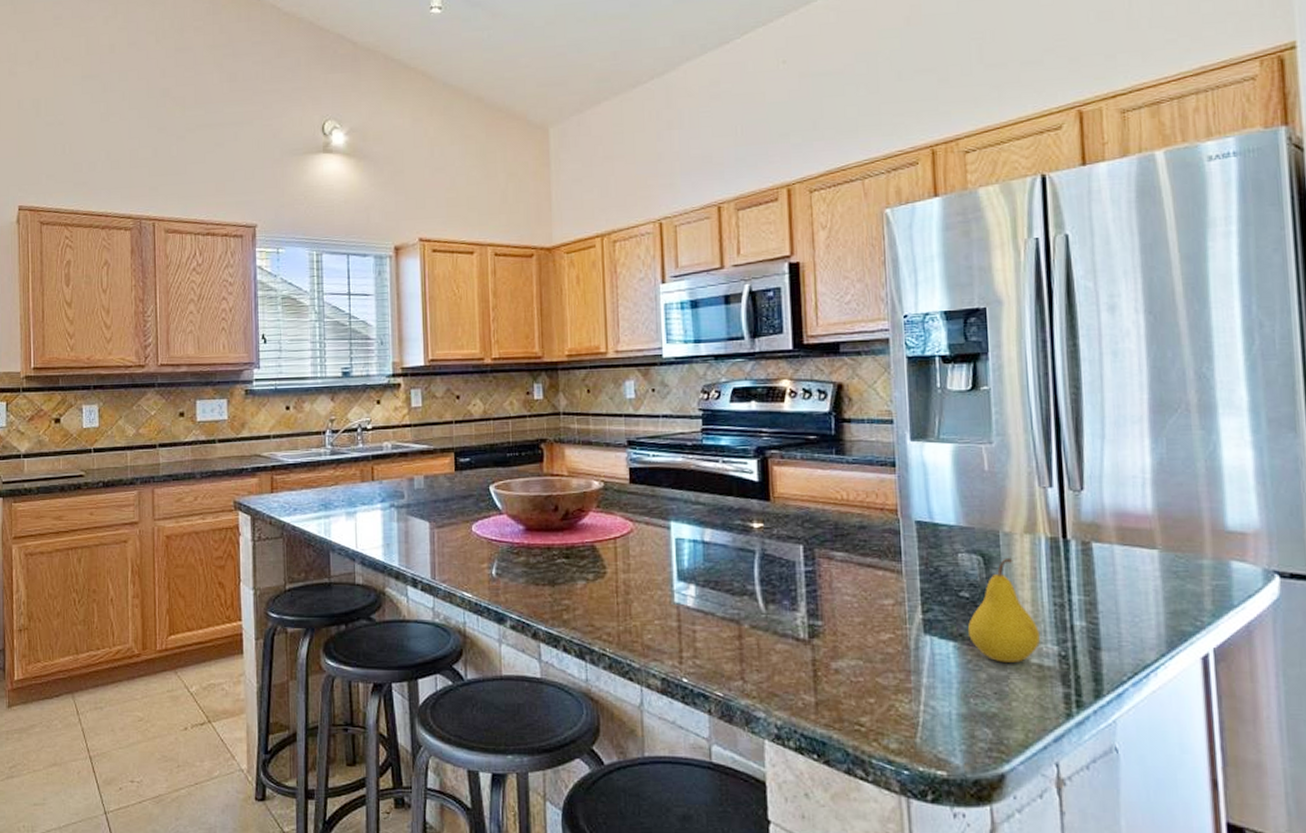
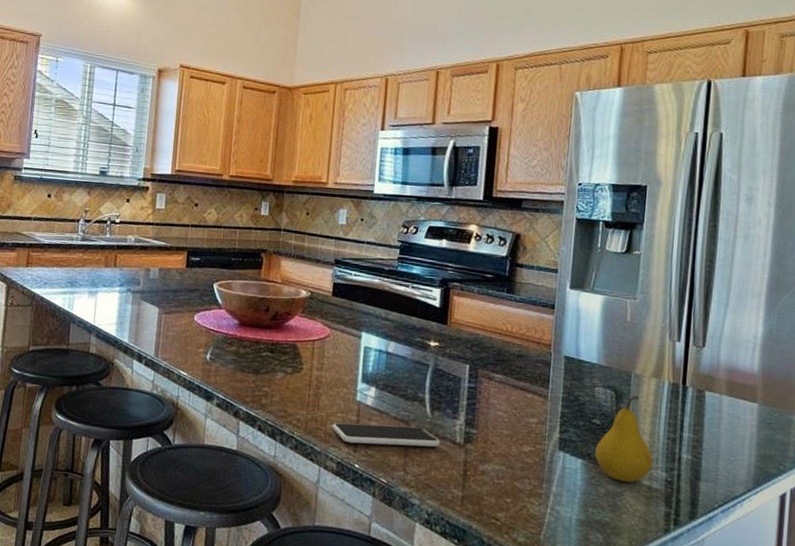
smartphone: none [650,626,780,654] -> present [332,423,440,448]

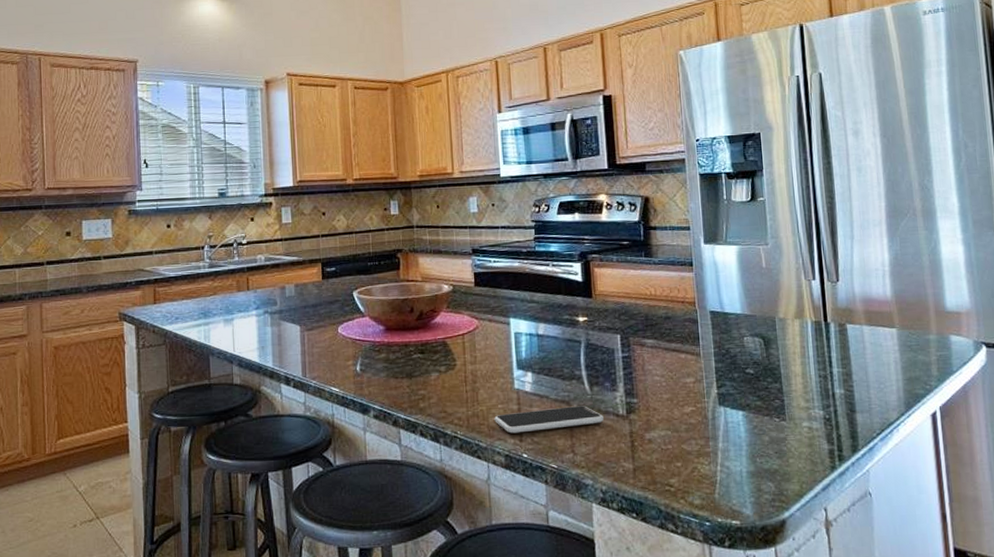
fruit: present [594,395,654,483] -> none [753,339,810,427]

